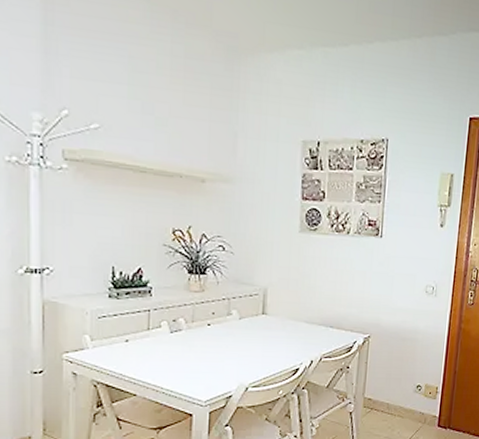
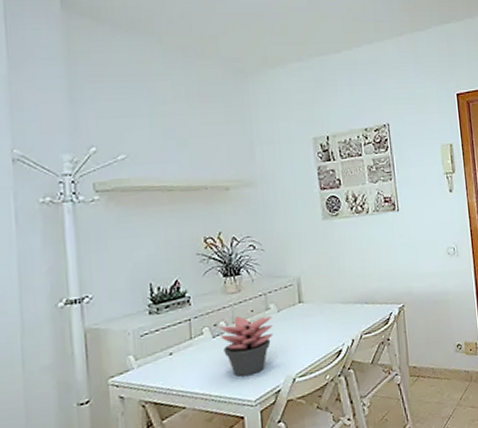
succulent plant: none [179,315,233,377] -> present [220,315,273,377]

